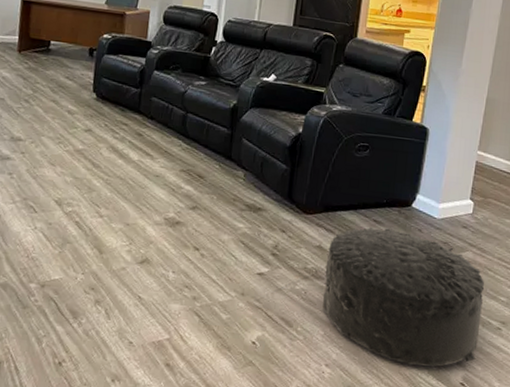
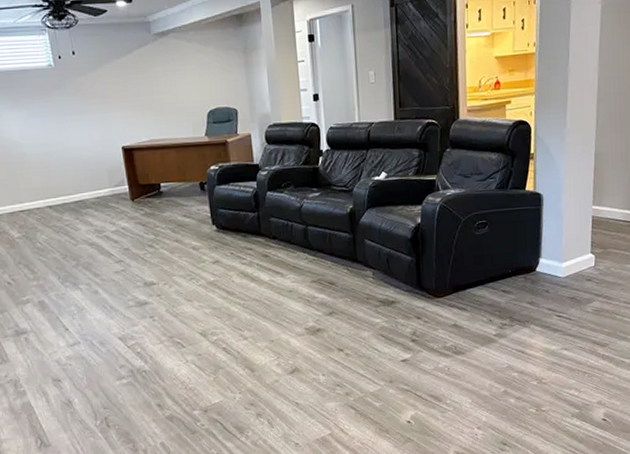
pouf: present [321,227,485,367] -> none [463,294,615,413]

